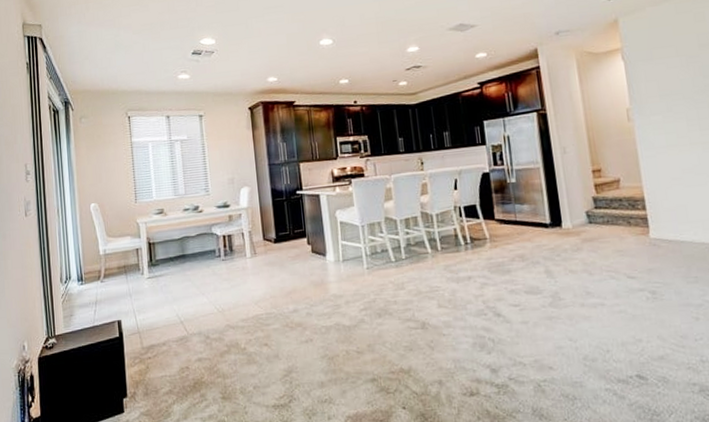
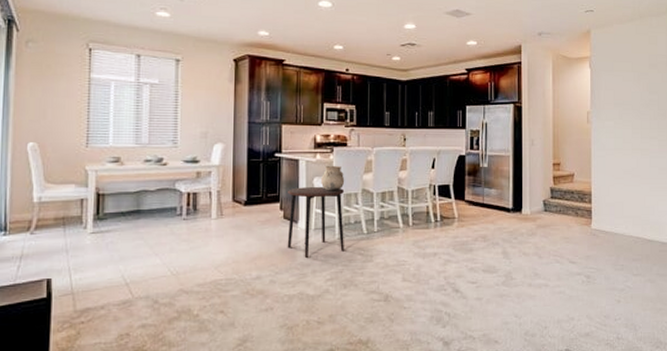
side table: none [313,218,374,289] -> present [287,186,345,258]
ceramic pot: none [342,196,367,223] -> present [320,165,345,191]

